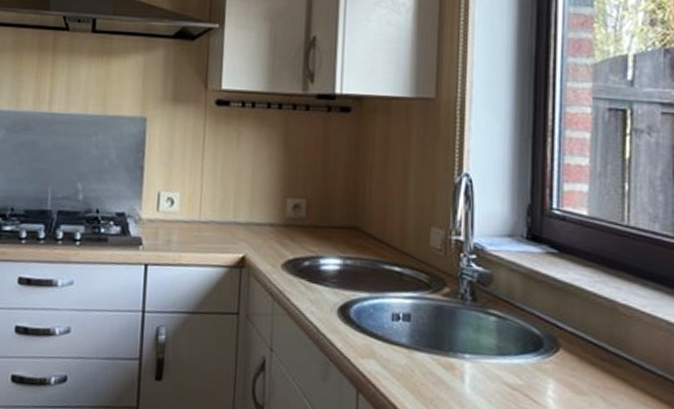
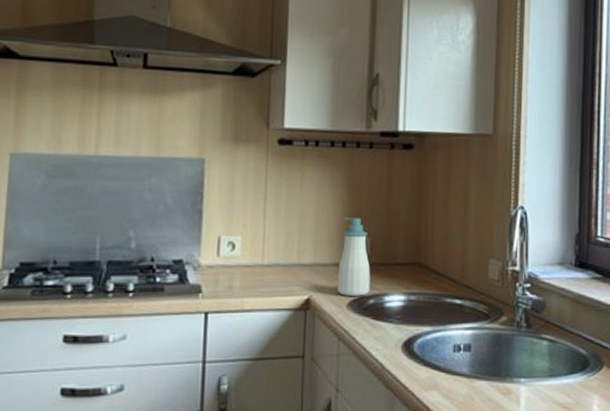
soap bottle: none [272,178,306,258] -> present [337,217,371,296]

